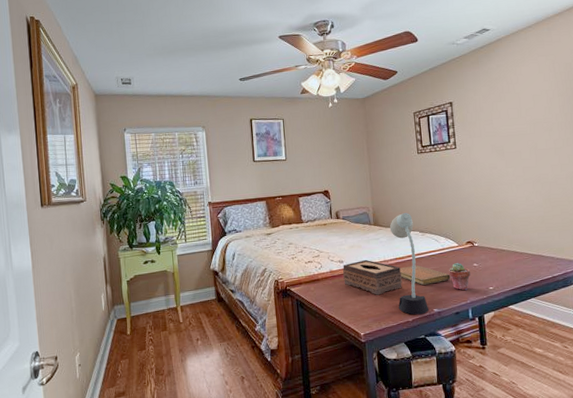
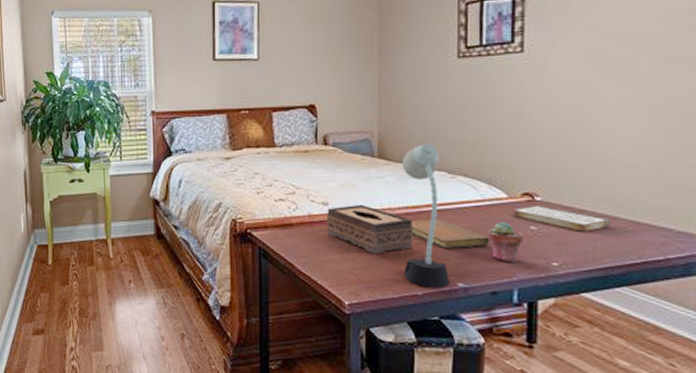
book: none [462,249,520,264] -> present [513,206,611,232]

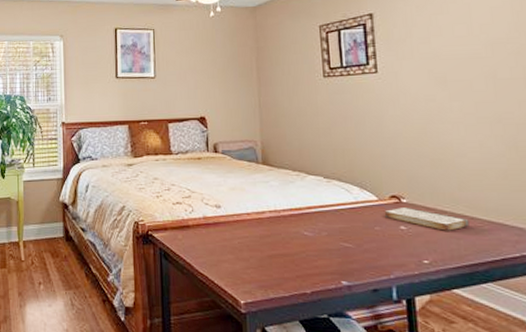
tissue box: present [327,204,414,254] -> none [220,206,299,254]
desk lamp: present [401,144,449,288] -> none [283,152,334,286]
notebook: present [411,219,490,249] -> none [295,221,367,249]
potted succulent: present [487,222,523,263] -> none [363,223,396,261]

